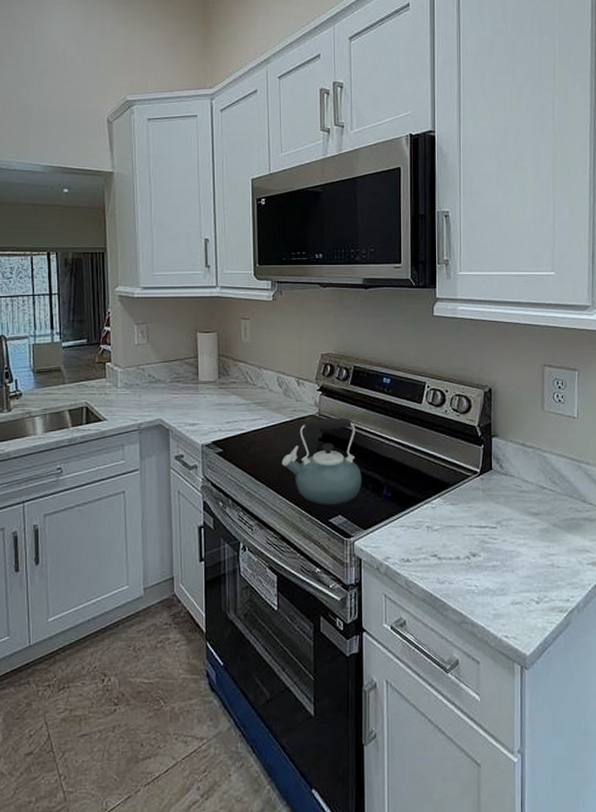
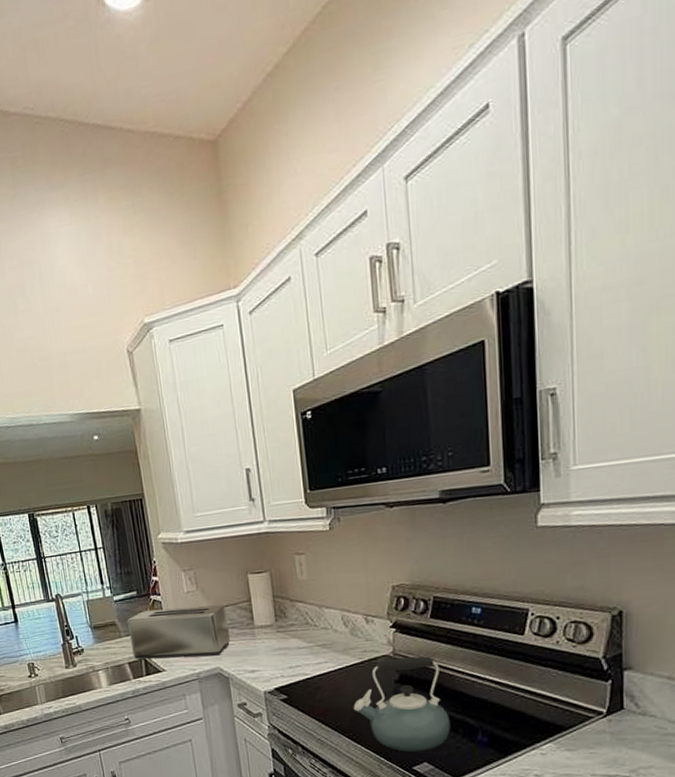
toaster: none [74,358,175,408] -> present [127,604,231,659]

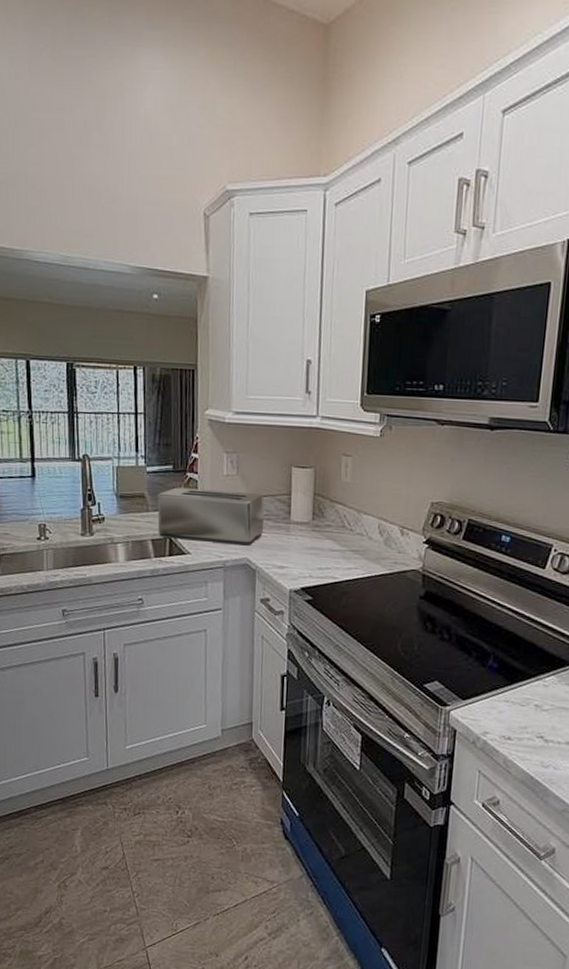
kettle: present [353,656,451,753] -> none [375,574,466,671]

